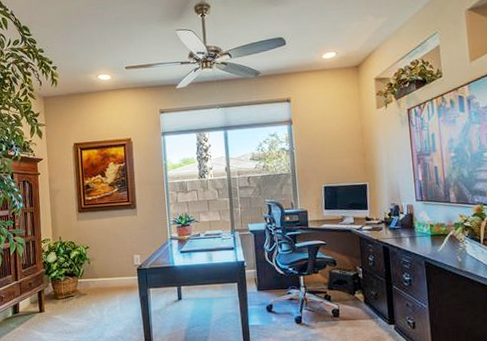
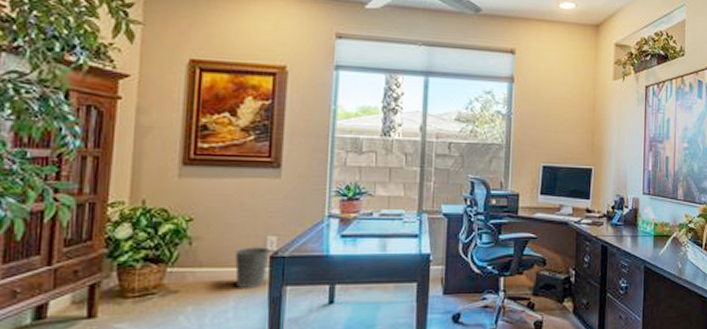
wastebasket: none [115,263,137,291] -> present [234,247,270,288]

